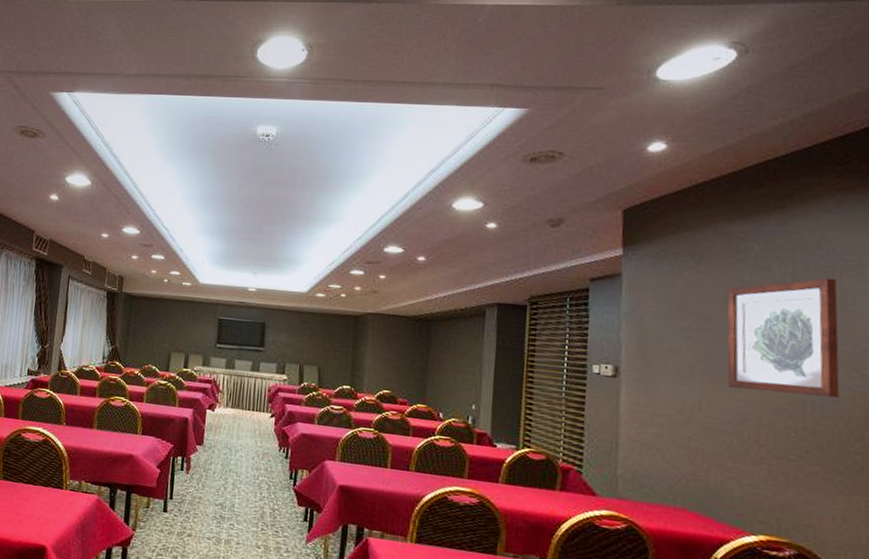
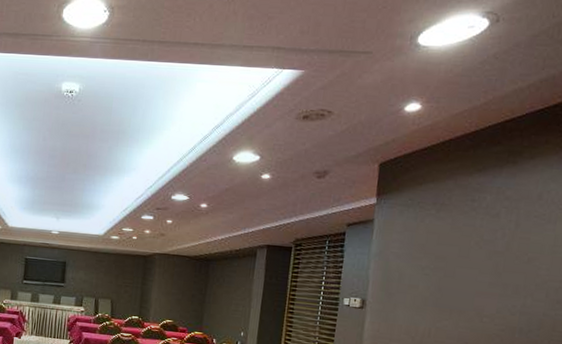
wall art: present [727,278,840,398] -> none [453,224,552,325]

